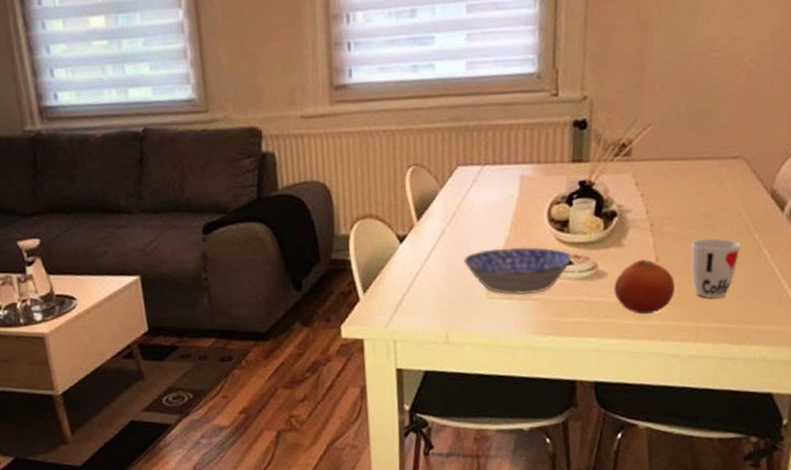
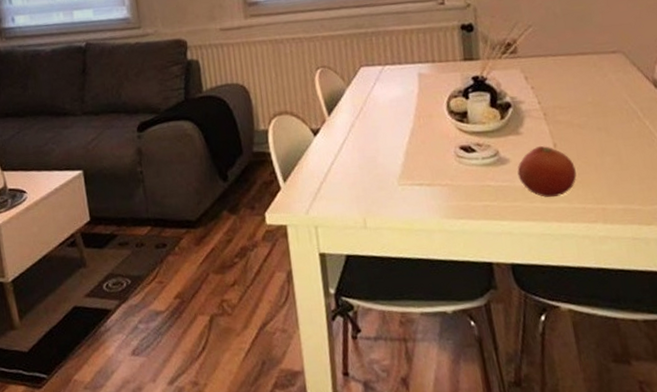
bowl: present [464,246,571,295] -> none [374,136,474,181]
cup: present [691,237,741,298] -> none [585,124,633,181]

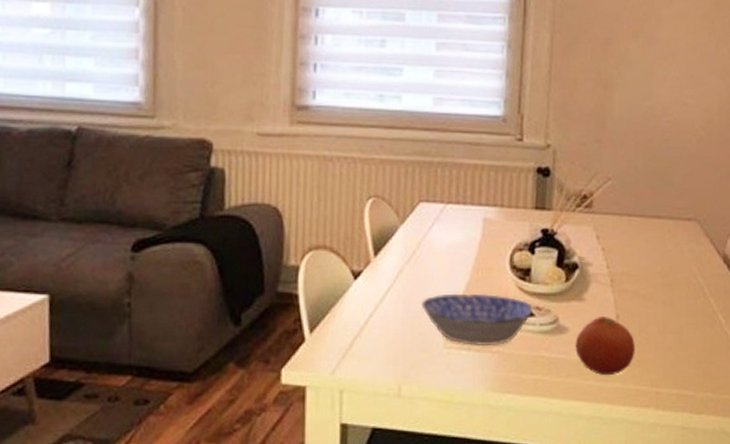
bowl: none [374,136,474,181] -> present [421,293,533,346]

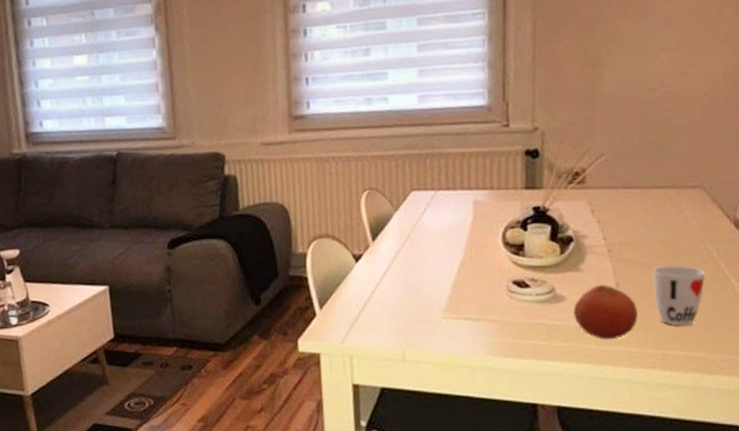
bowl: present [421,293,533,346] -> none [419,268,528,315]
cup: none [650,298,697,363] -> present [652,264,706,326]

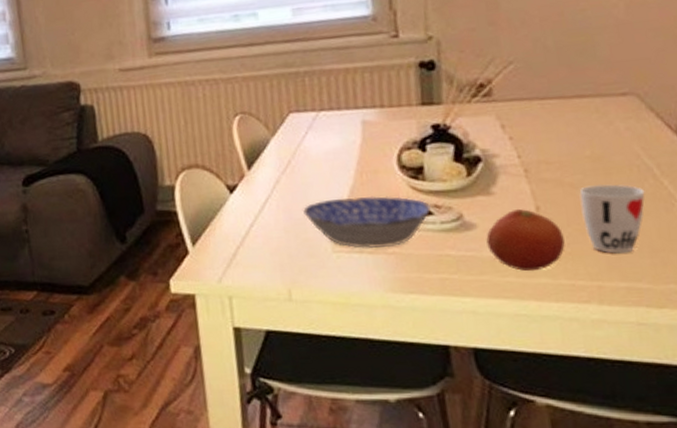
bowl: none [419,268,528,315] -> present [303,195,431,248]

